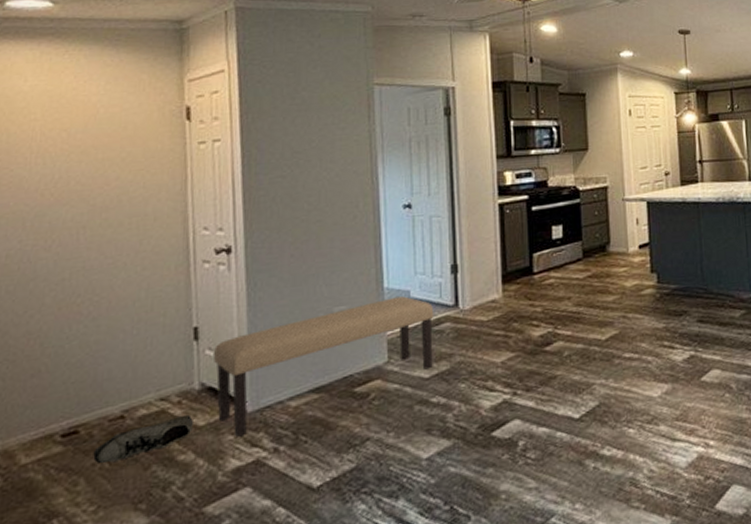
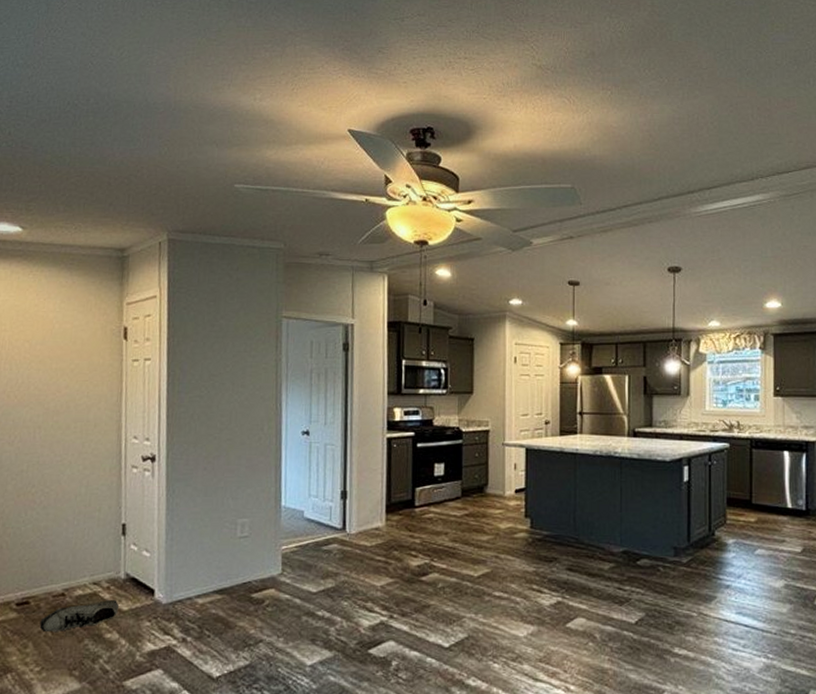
bench: present [214,296,434,437] -> none [137,515,324,624]

